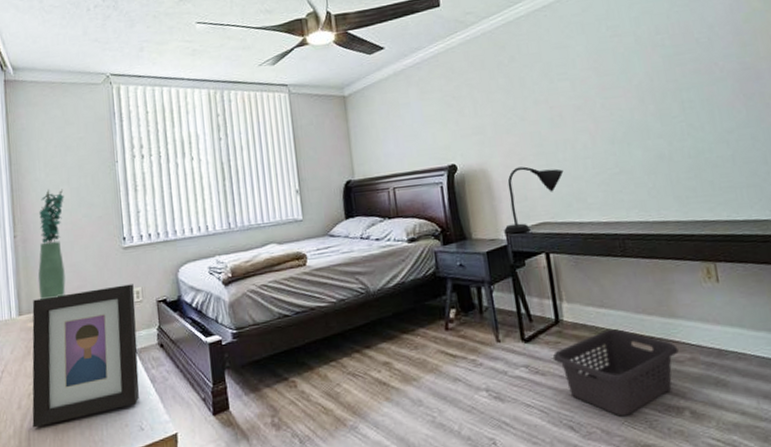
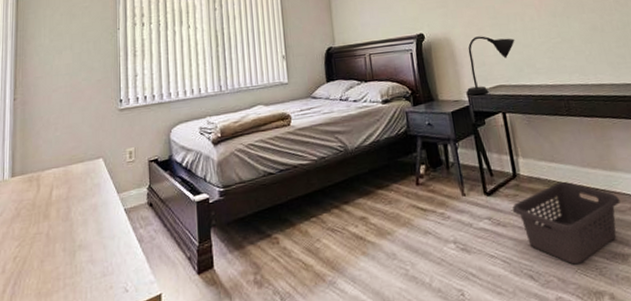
picture frame: present [32,284,140,428] -> none [15,144,128,293]
vase: present [37,189,66,300] -> none [33,54,66,161]

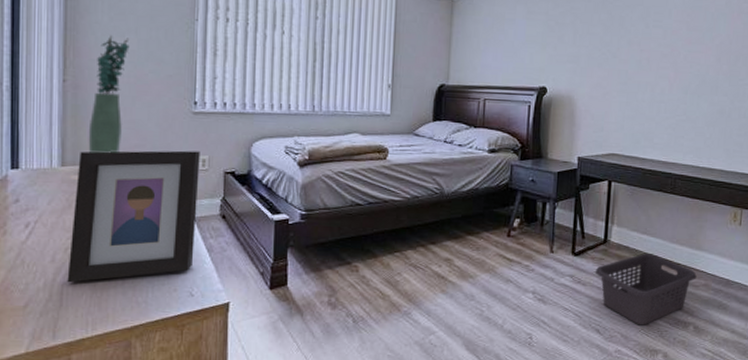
picture frame: none [15,144,128,293] -> present [67,150,200,283]
vase: none [33,54,66,161] -> present [88,35,130,154]
desk lamp: present [465,36,515,96] -> none [576,100,640,160]

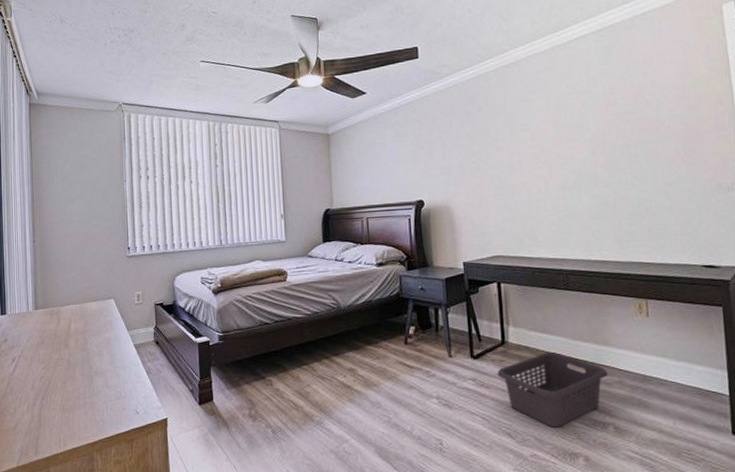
picture frame: present [67,150,200,283] -> none [43,288,137,406]
vase: present [88,35,130,154] -> none [52,201,78,297]

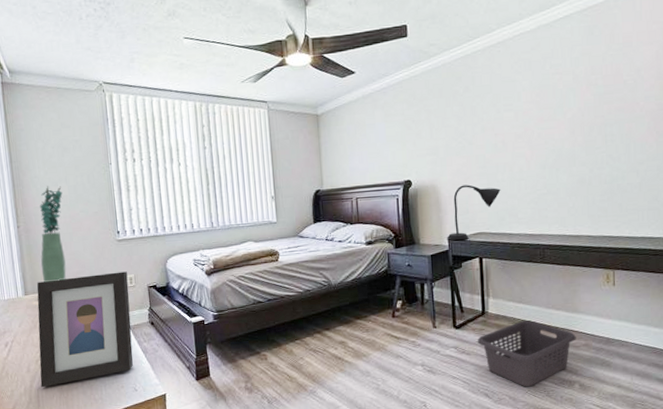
picture frame: none [43,288,137,406] -> present [36,271,134,388]
vase: none [52,201,78,297] -> present [40,186,67,283]
desk lamp: none [461,205,519,264] -> present [446,184,501,241]

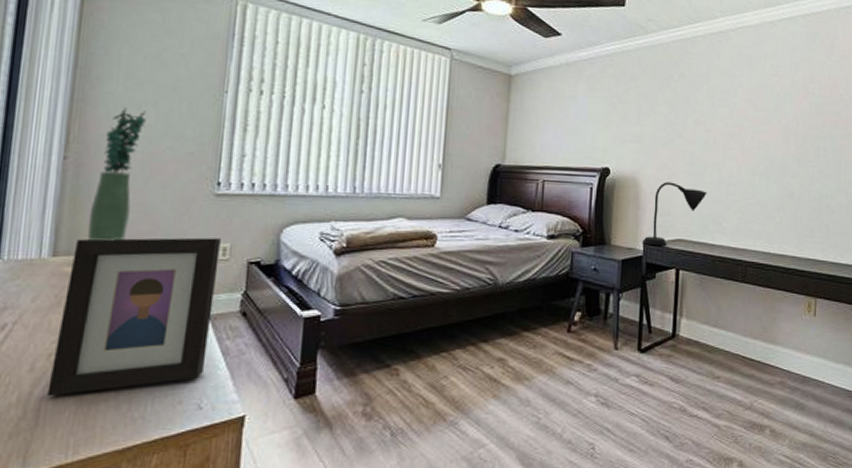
laundry basket: present [477,320,576,387] -> none [663,348,772,430]

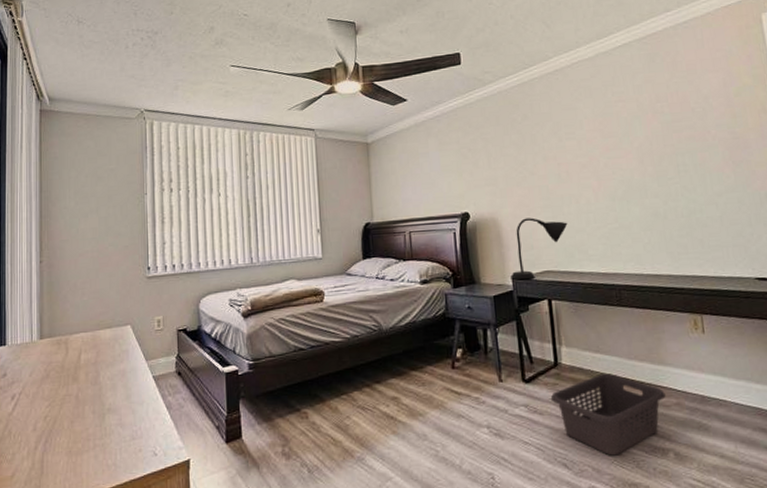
picture frame: present [47,237,221,397] -> none [47,312,156,450]
vase: present [87,107,146,241] -> none [61,217,92,325]
laundry basket: none [663,348,772,430] -> present [550,373,666,456]

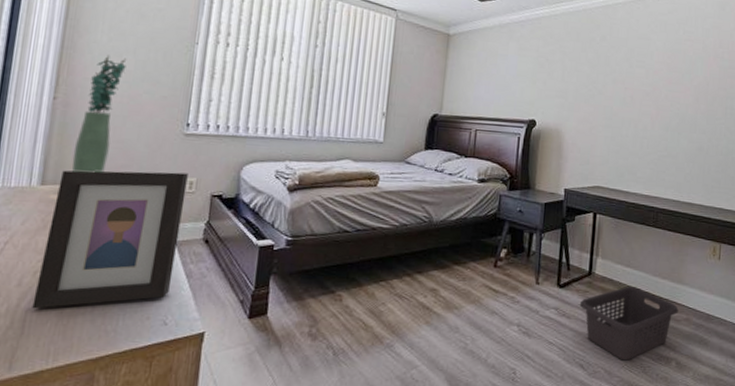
picture frame: none [47,312,156,450] -> present [32,170,188,309]
vase: none [61,217,92,325] -> present [71,55,126,173]
desk lamp: present [509,218,568,281] -> none [562,134,624,192]

